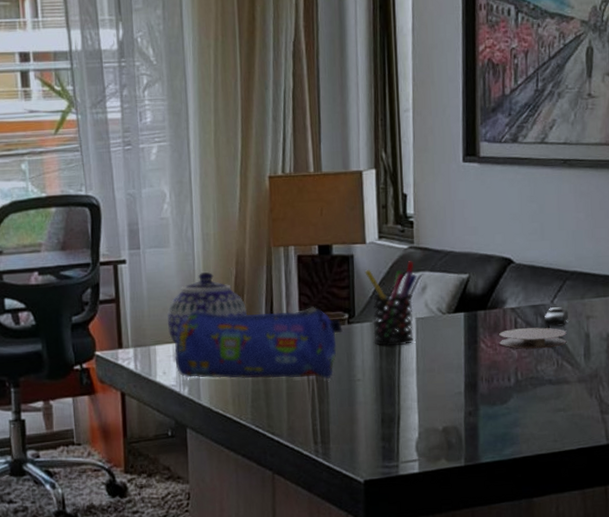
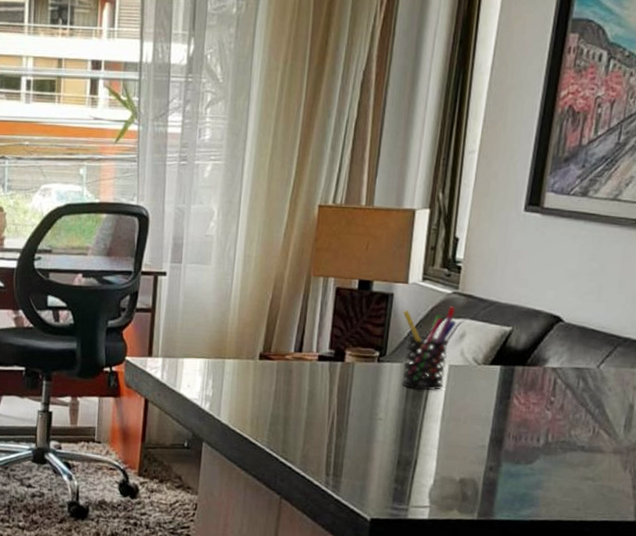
teapot: present [167,272,248,343] -> none [198,293,278,359]
pencil case: present [174,306,343,379] -> none [200,330,371,413]
coaster: present [499,327,567,349] -> none [534,389,609,414]
computer mouse: present [544,306,569,327] -> none [585,371,615,393]

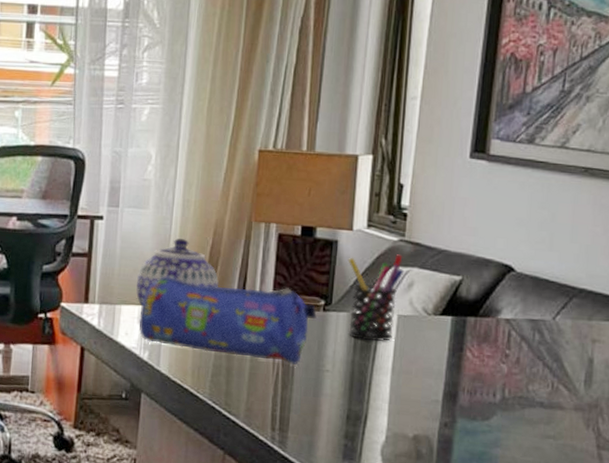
teapot: none [198,293,278,359] -> present [136,238,219,306]
pencil case: none [200,330,371,413] -> present [139,276,317,365]

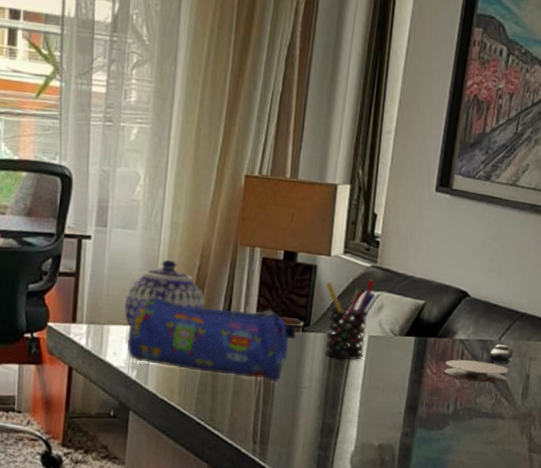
coaster: none [488,341,567,368] -> present [444,359,509,383]
computer mouse: none [541,323,572,347] -> present [489,343,514,364]

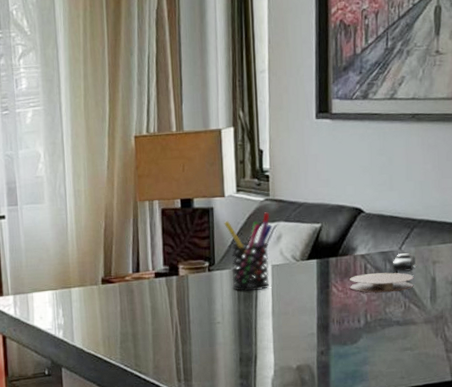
teapot: present [124,260,206,326] -> none [43,226,116,291]
pencil case: present [127,297,296,382] -> none [50,256,203,323]

